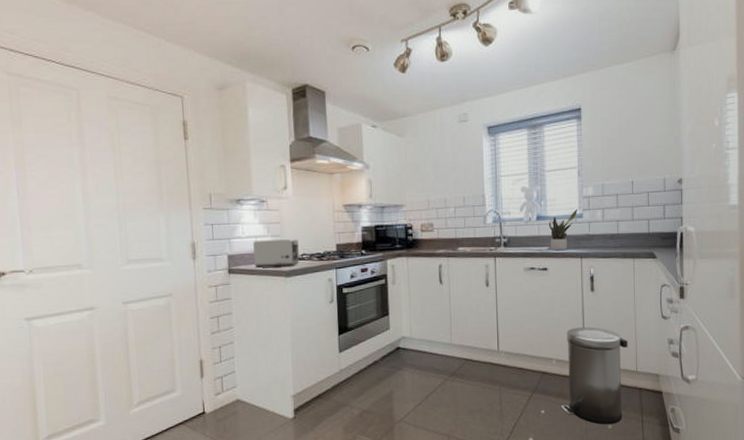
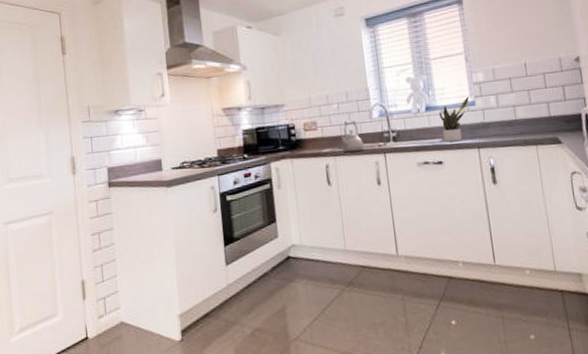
toaster: present [253,239,299,269] -> none [133,147,180,180]
kettle: none [454,223,477,255] -> present [340,119,365,153]
pedal bin: present [560,327,628,425] -> none [471,223,546,335]

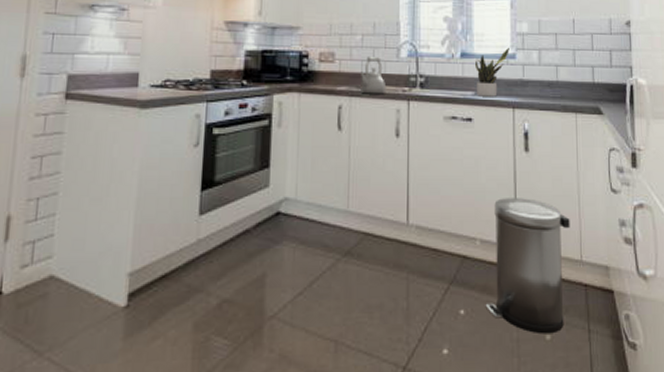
pedal bin: none [471,223,546,335] -> present [485,198,570,334]

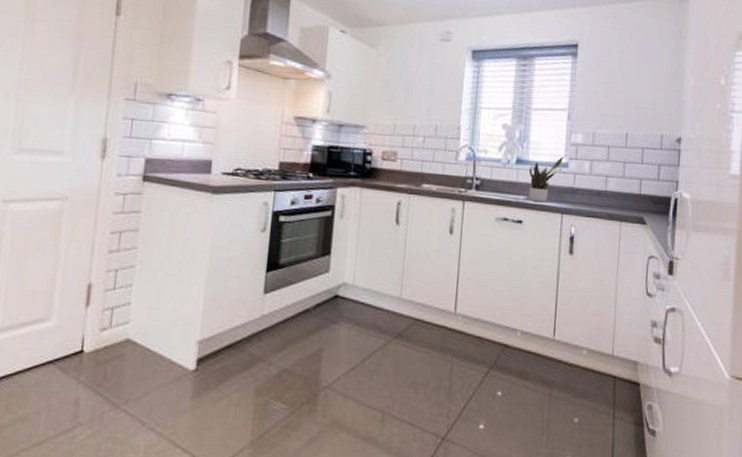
kettle: present [359,55,387,95] -> none [419,157,444,194]
pedal bin: present [485,198,570,334] -> none [521,295,606,418]

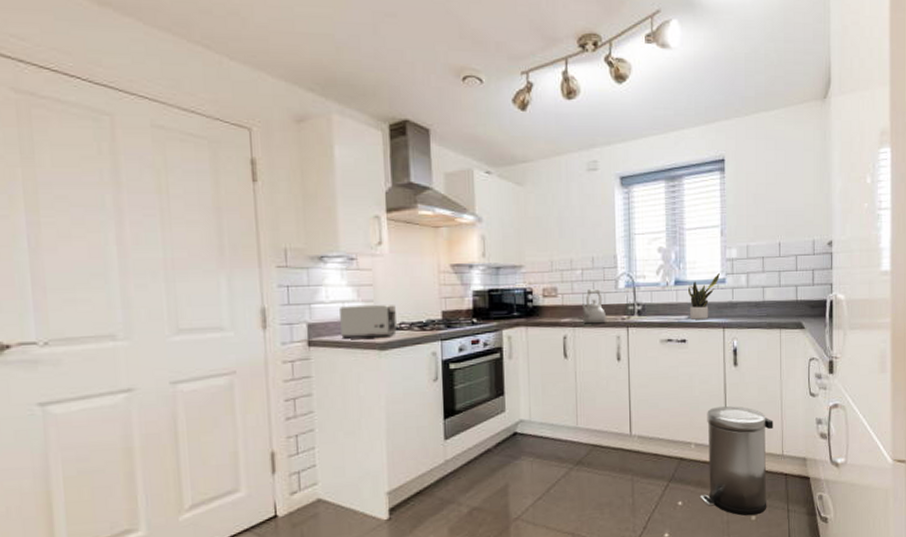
toaster: none [176,145,234,183] -> present [340,305,397,340]
kettle: none [419,157,444,194] -> present [581,288,607,324]
pedal bin: none [521,295,606,418] -> present [700,406,774,516]

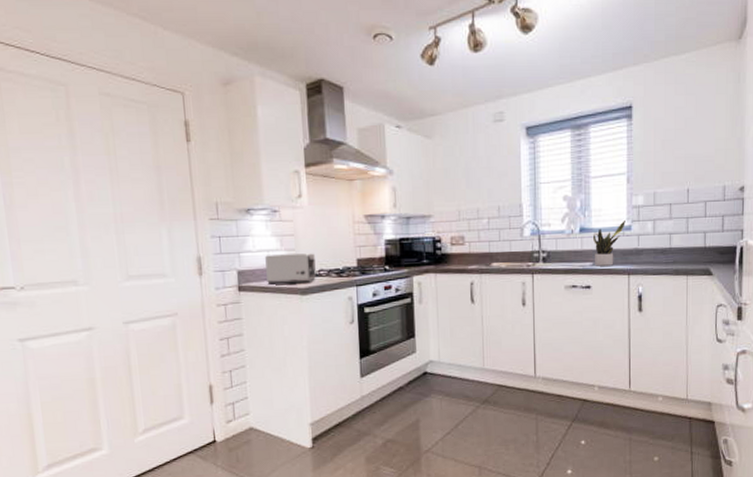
kettle: present [581,288,607,324] -> none [488,236,513,271]
pedal bin: present [700,406,774,516] -> none [602,350,678,457]

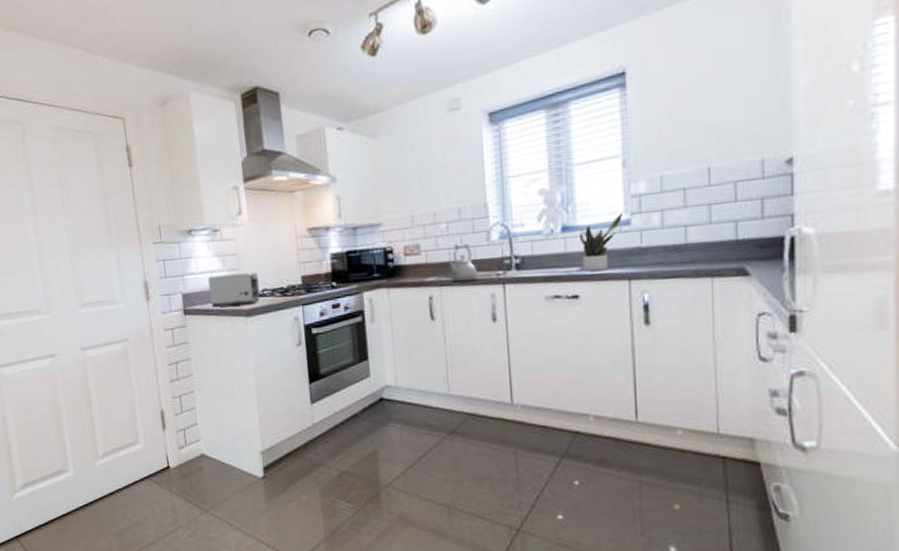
kettle: none [488,236,513,271] -> present [448,242,479,282]

